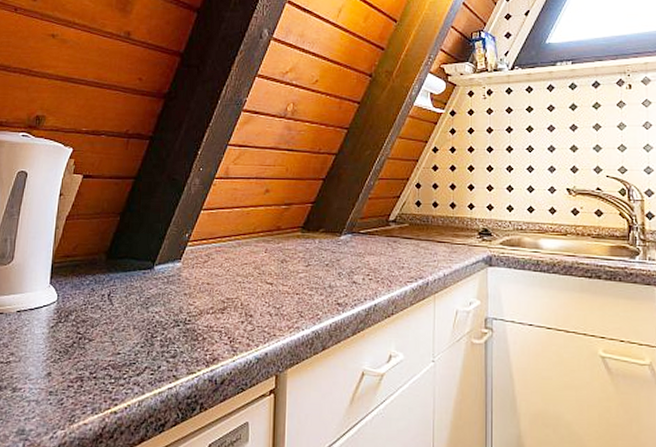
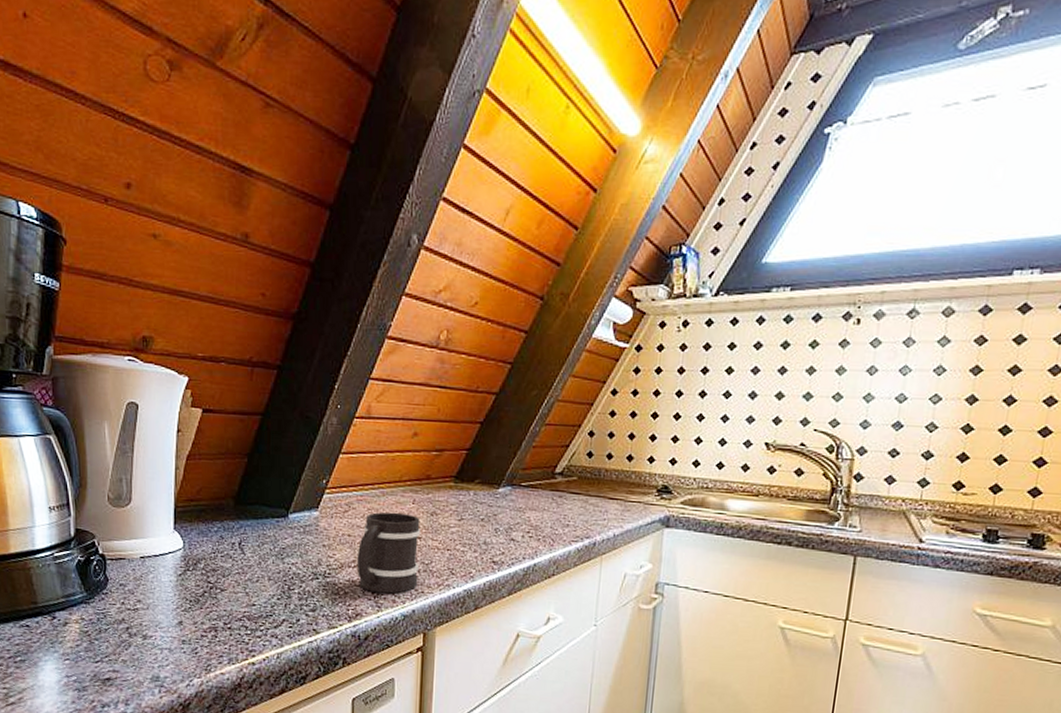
mug: none [214,261,272,338] -> present [356,512,420,594]

